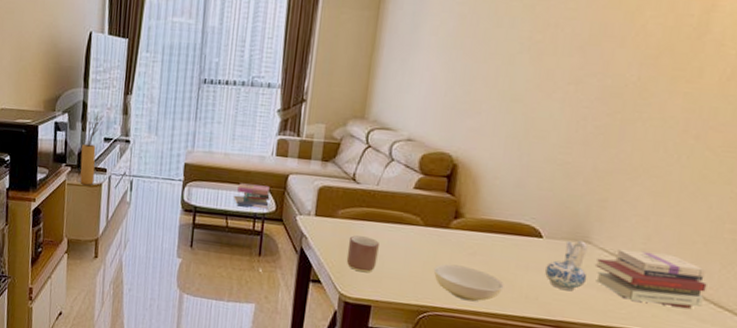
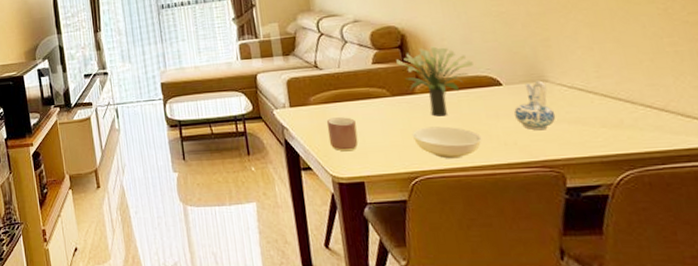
vase: present [80,110,105,186] -> none [60,51,83,122]
books: present [234,183,270,210] -> none [212,89,246,113]
flower arrangement: none [439,182,520,257] -> present [396,46,474,117]
books: present [594,248,707,308] -> none [558,76,671,127]

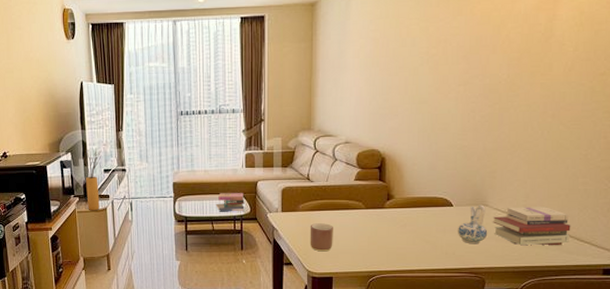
vase: none [60,51,83,122] -> present [82,147,102,211]
books: none [212,89,246,113] -> present [216,193,245,212]
flower arrangement: present [396,46,474,117] -> none [374,170,434,228]
bowl: present [411,126,482,159] -> none [376,236,429,263]
books: none [558,76,671,127] -> present [492,207,571,245]

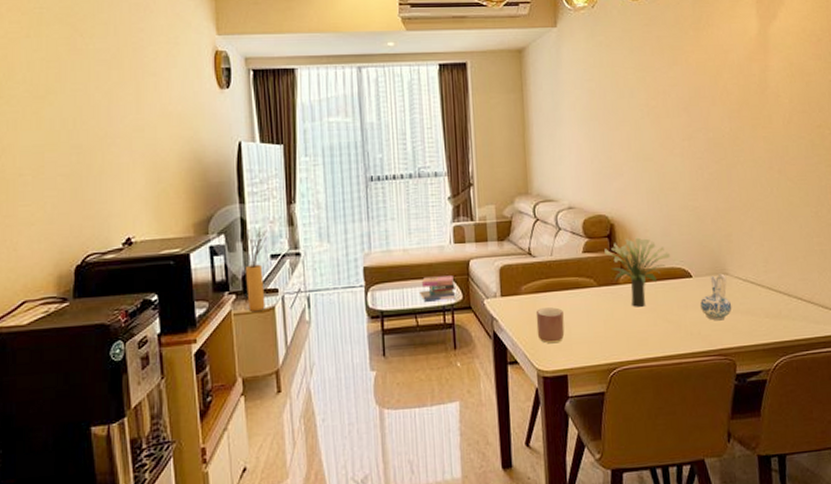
flower arrangement: none [374,170,434,228] -> present [604,237,670,307]
books: present [492,207,571,245] -> none [734,271,815,318]

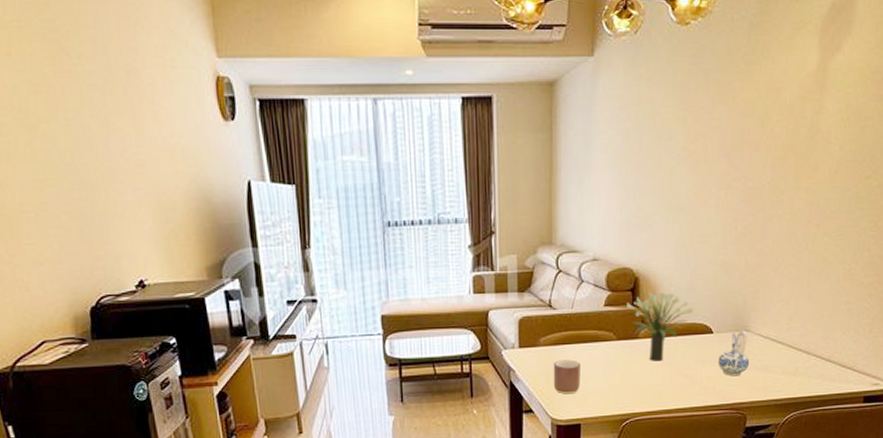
vase: present [241,226,268,312] -> none [256,271,284,357]
books: present [420,275,456,302] -> none [438,326,474,351]

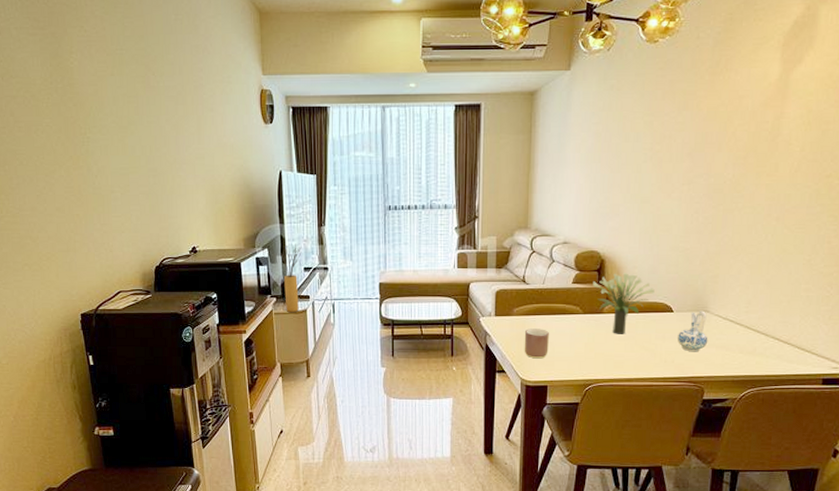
vase: none [256,271,284,357] -> present [280,243,302,313]

